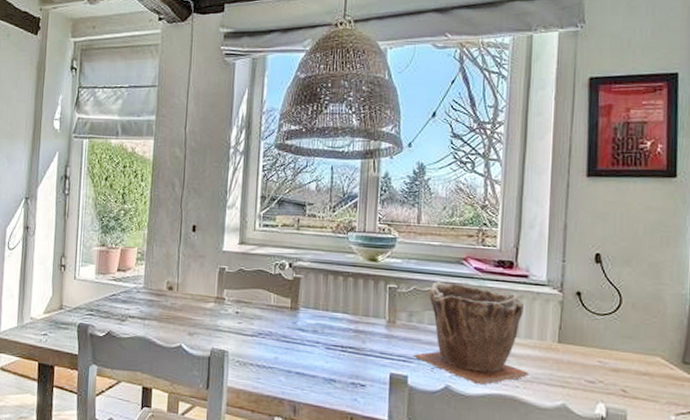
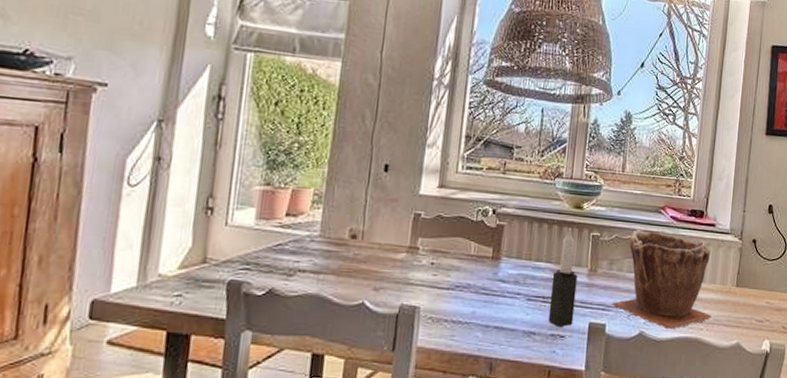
candle: none [348,279,376,376] -> present [548,227,578,327]

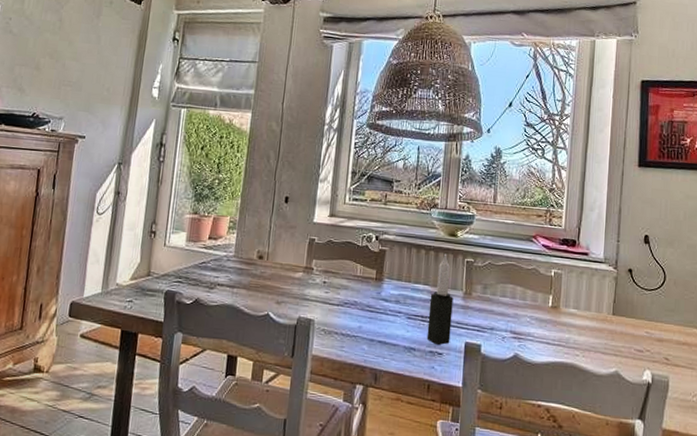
plant pot: present [611,230,713,329] -> none [486,257,589,353]

